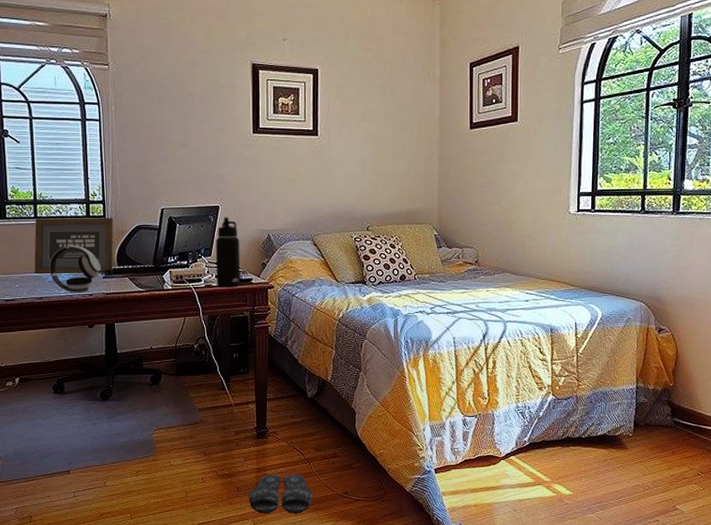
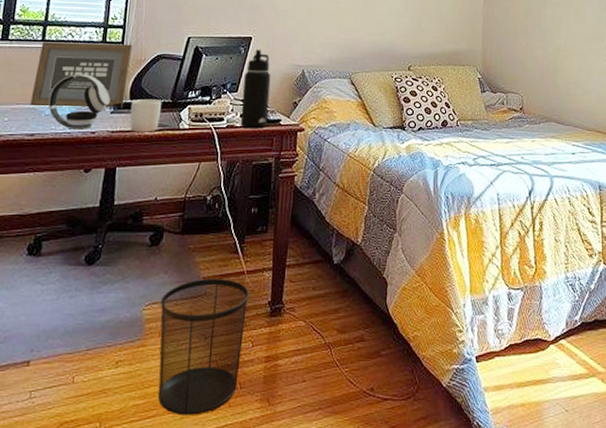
mug: none [119,264,146,293] -> present [130,98,162,132]
waste bin: none [165,410,238,510] -> present [157,279,249,416]
slippers: present [248,474,313,514] -> none [252,364,333,420]

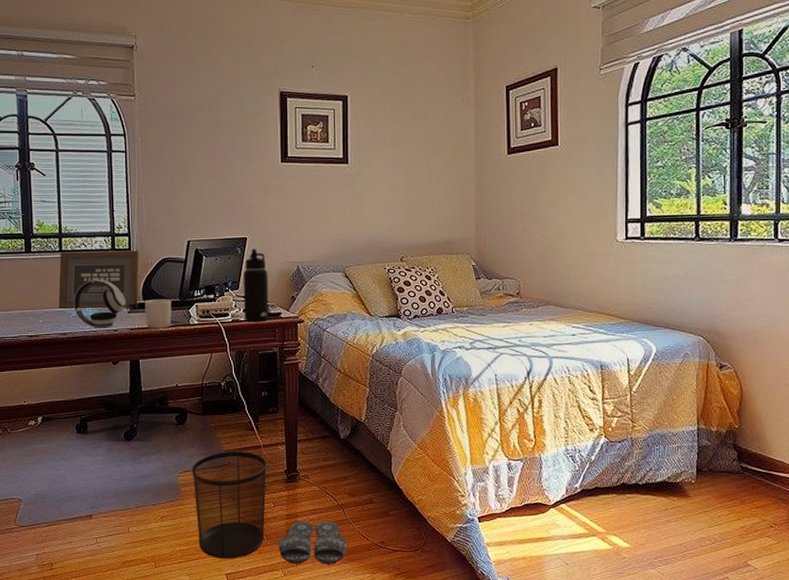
slippers: none [252,364,333,420] -> present [278,521,348,564]

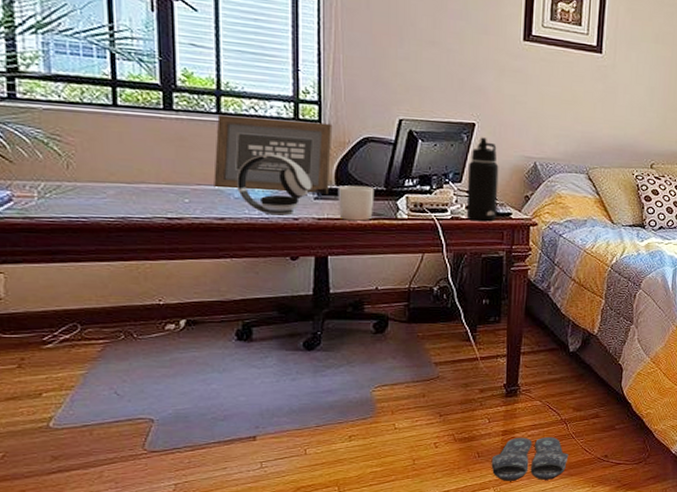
waste bin: present [191,451,267,559] -> none [391,364,483,480]

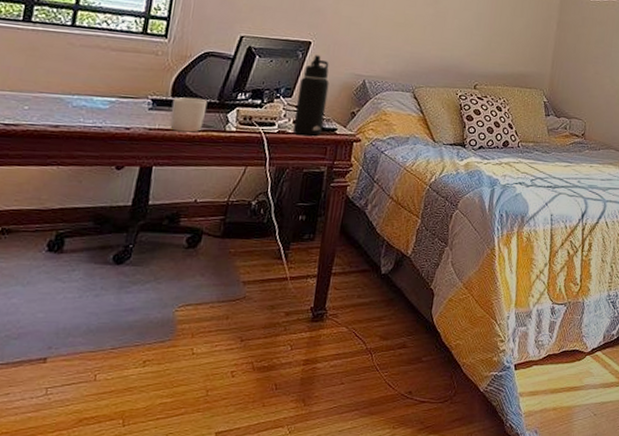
picture frame: present [213,114,333,194] -> none [55,27,178,105]
headphones: present [236,153,312,216] -> none [76,65,149,125]
slippers: present [491,436,569,481] -> none [288,367,371,419]

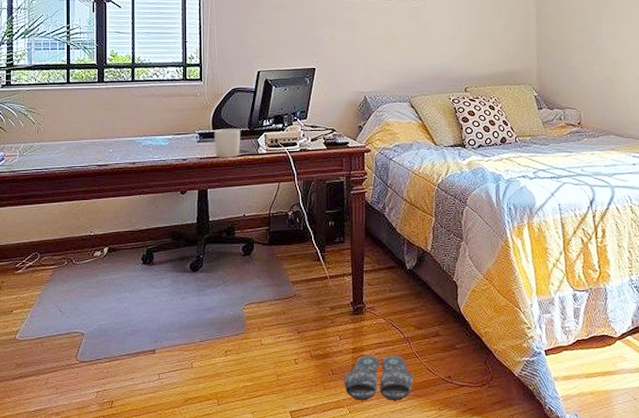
slippers: none [288,367,371,419] -> present [344,355,414,400]
water bottle: present [292,55,329,137] -> none [311,79,337,152]

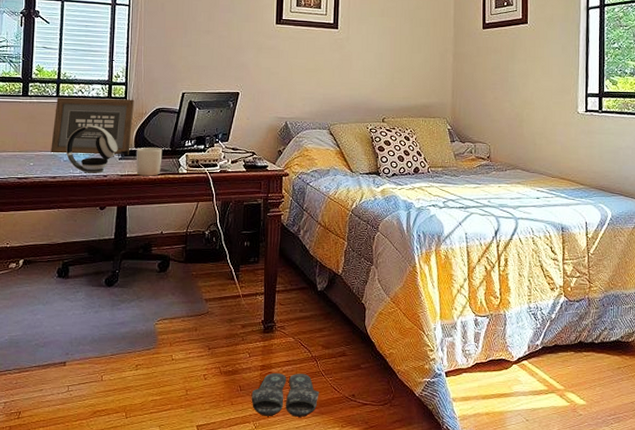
picture frame: none [129,80,210,139] -> present [51,97,135,155]
headphones: none [143,108,196,158] -> present [65,125,118,174]

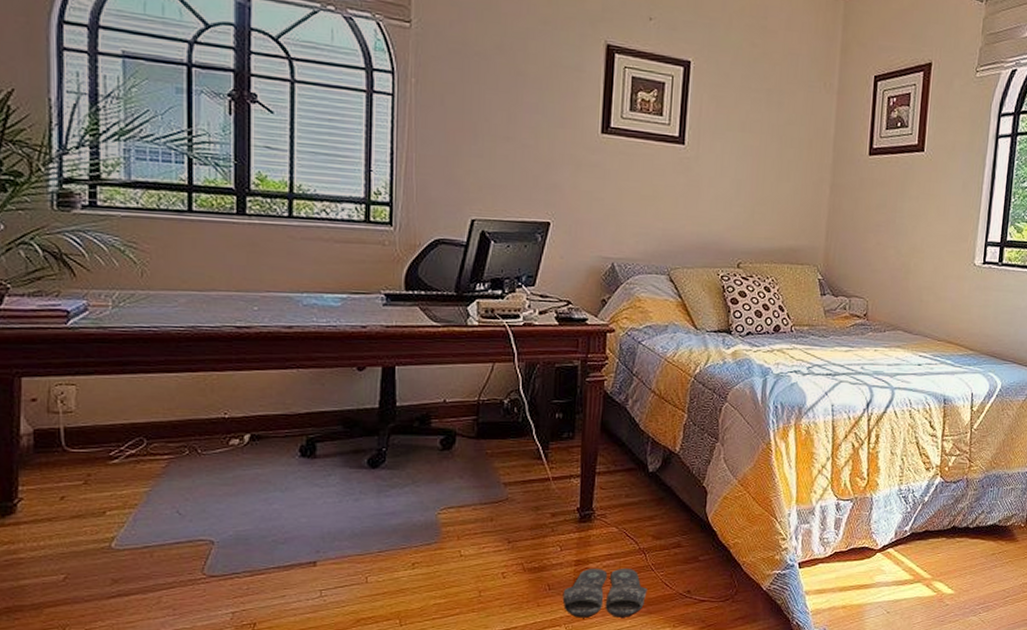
picture frame: present [51,97,135,155] -> none [283,218,404,300]
headphones: present [65,125,118,174] -> none [305,258,381,323]
mug: present [135,147,163,176] -> none [406,290,445,328]

